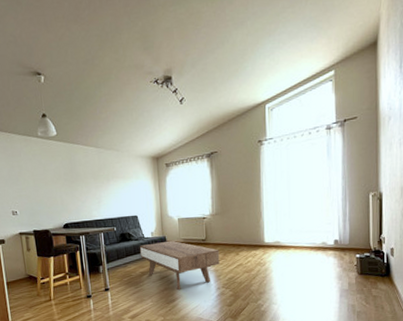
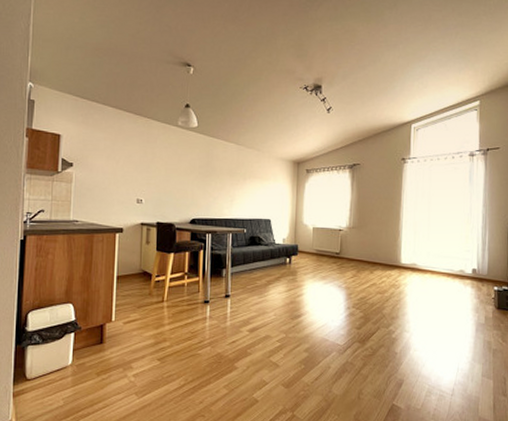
coffee table: present [139,240,220,291] -> none [268,250,353,306]

